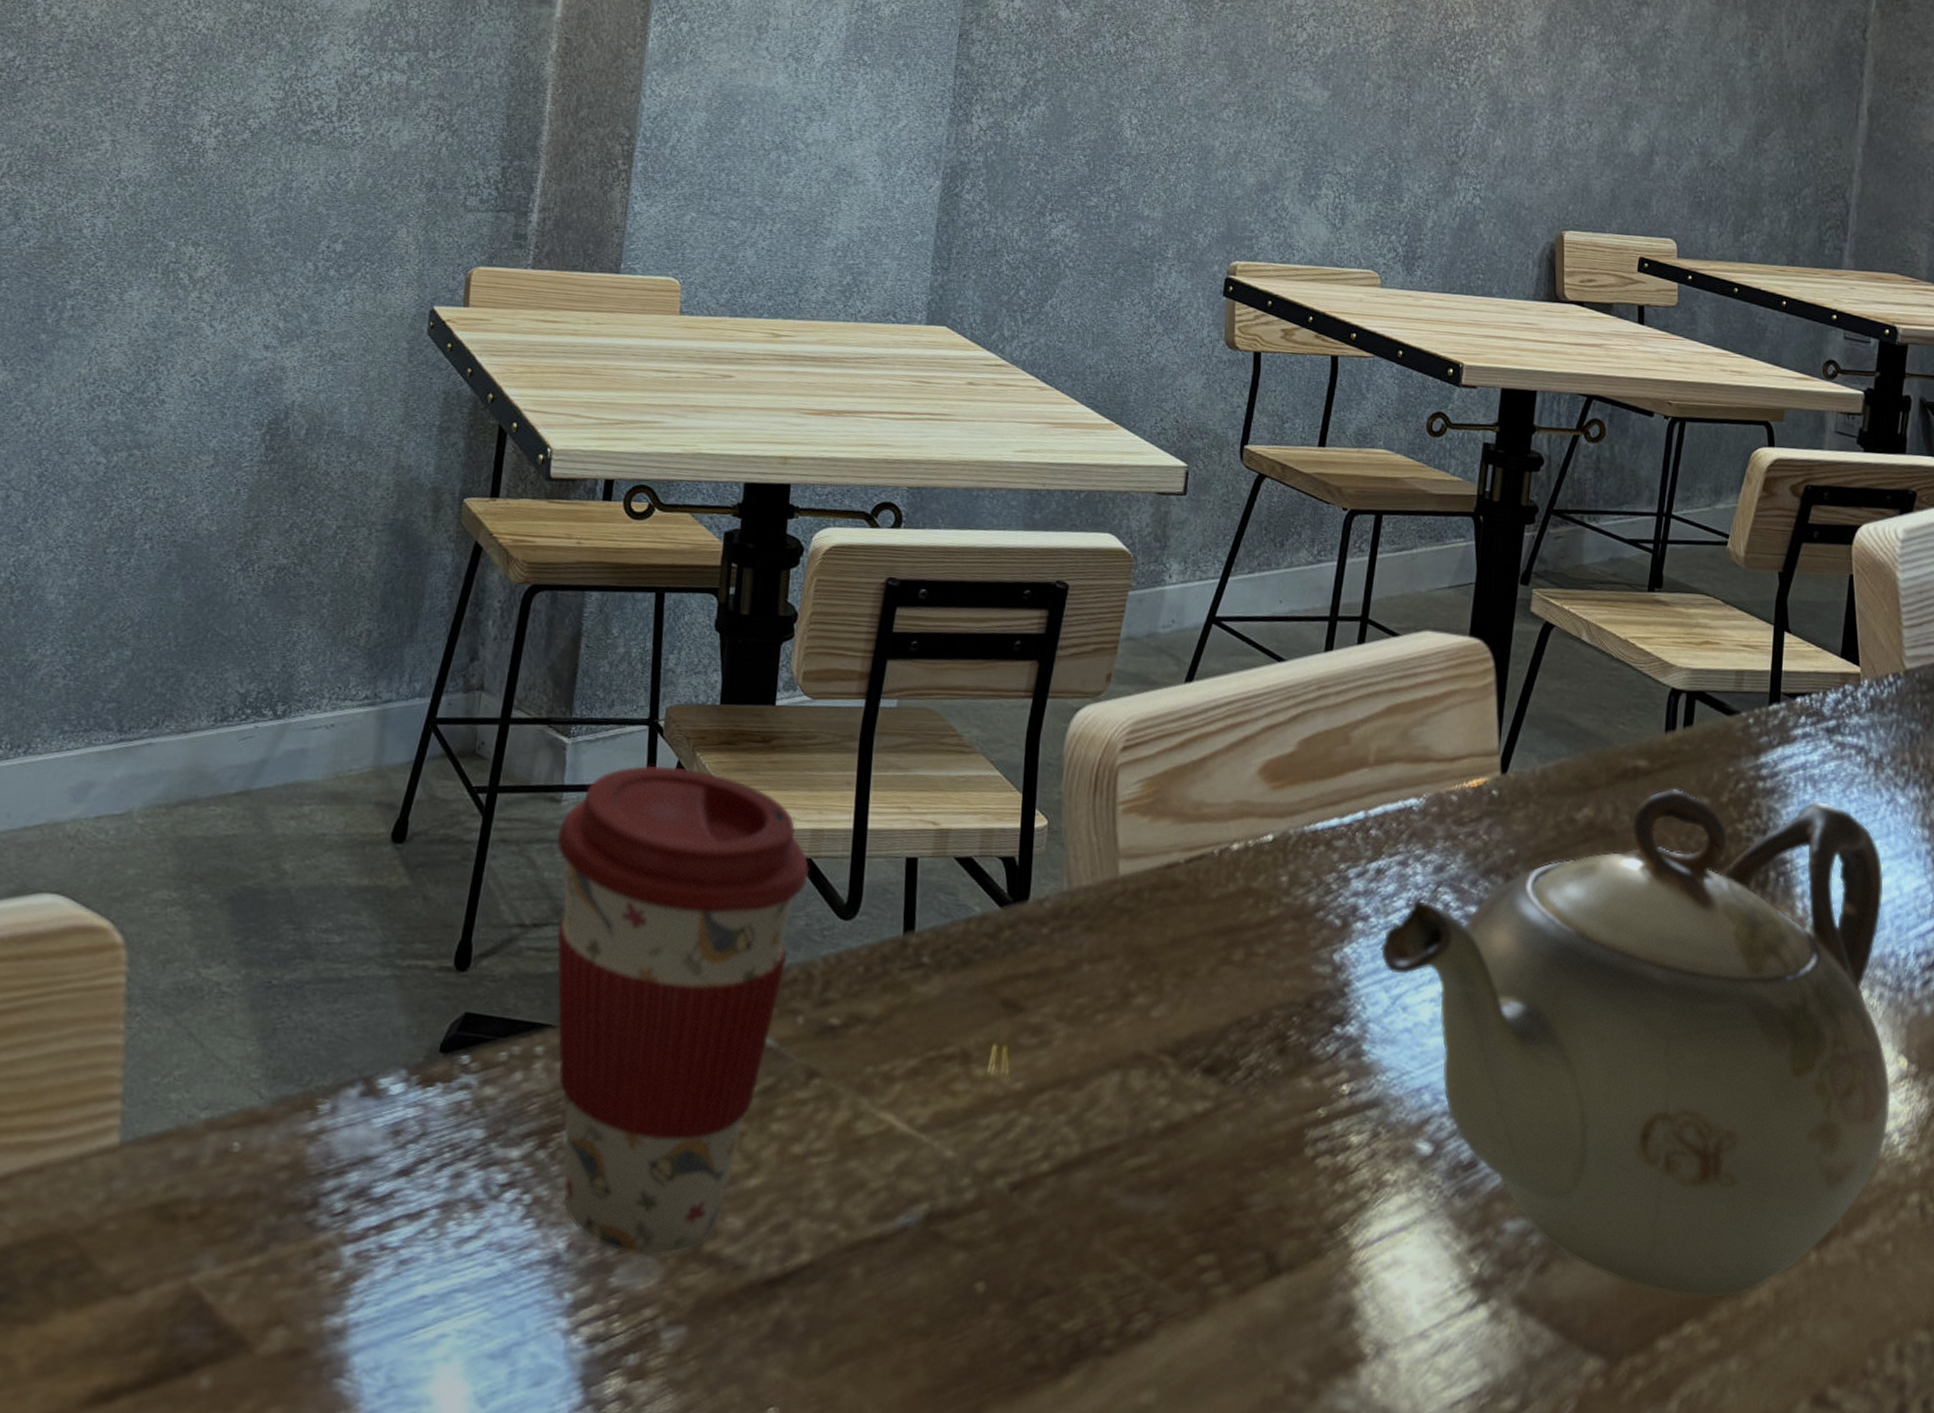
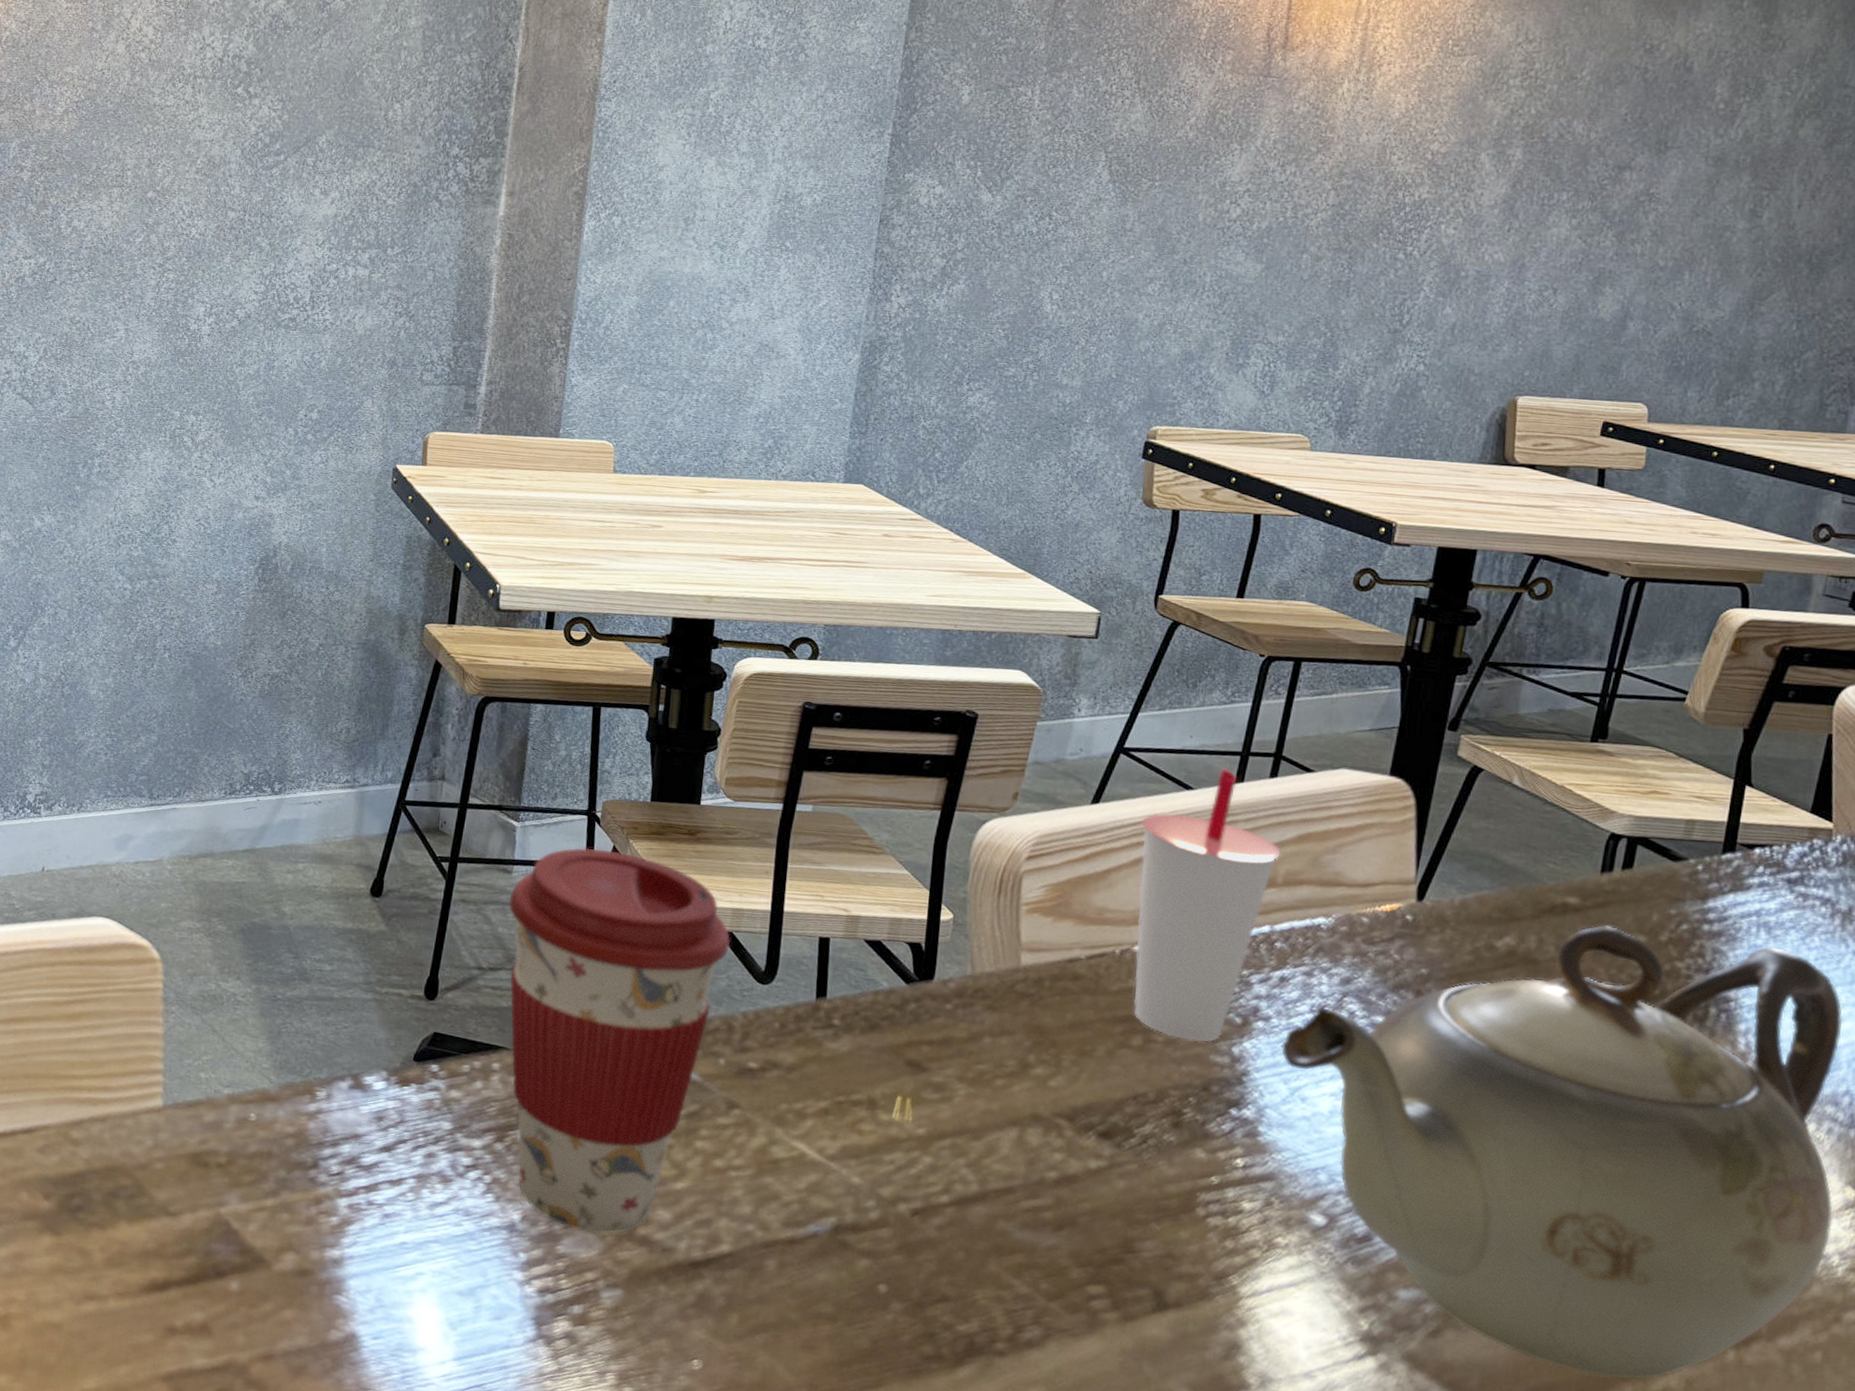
cup: none [1234,636,1372,951] -> present [1133,768,1282,1042]

